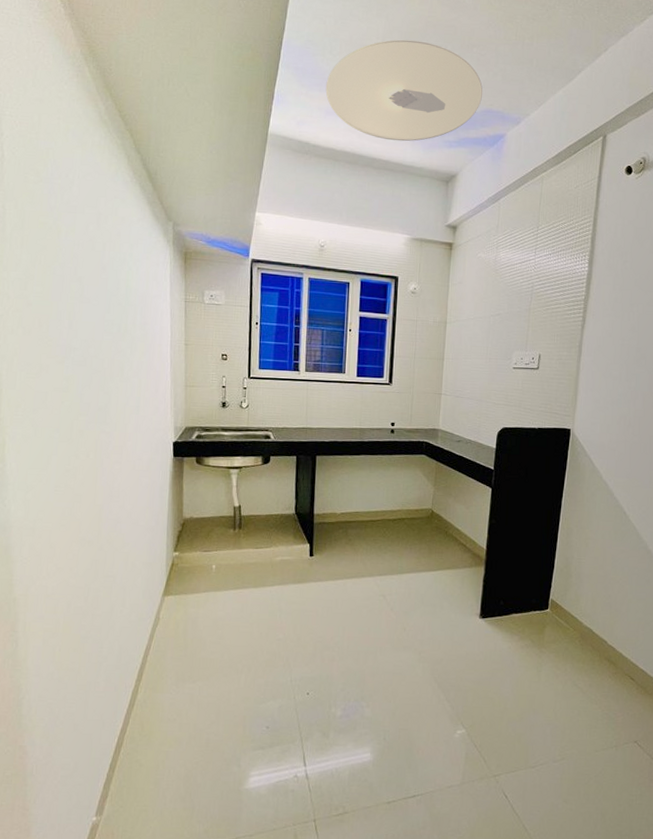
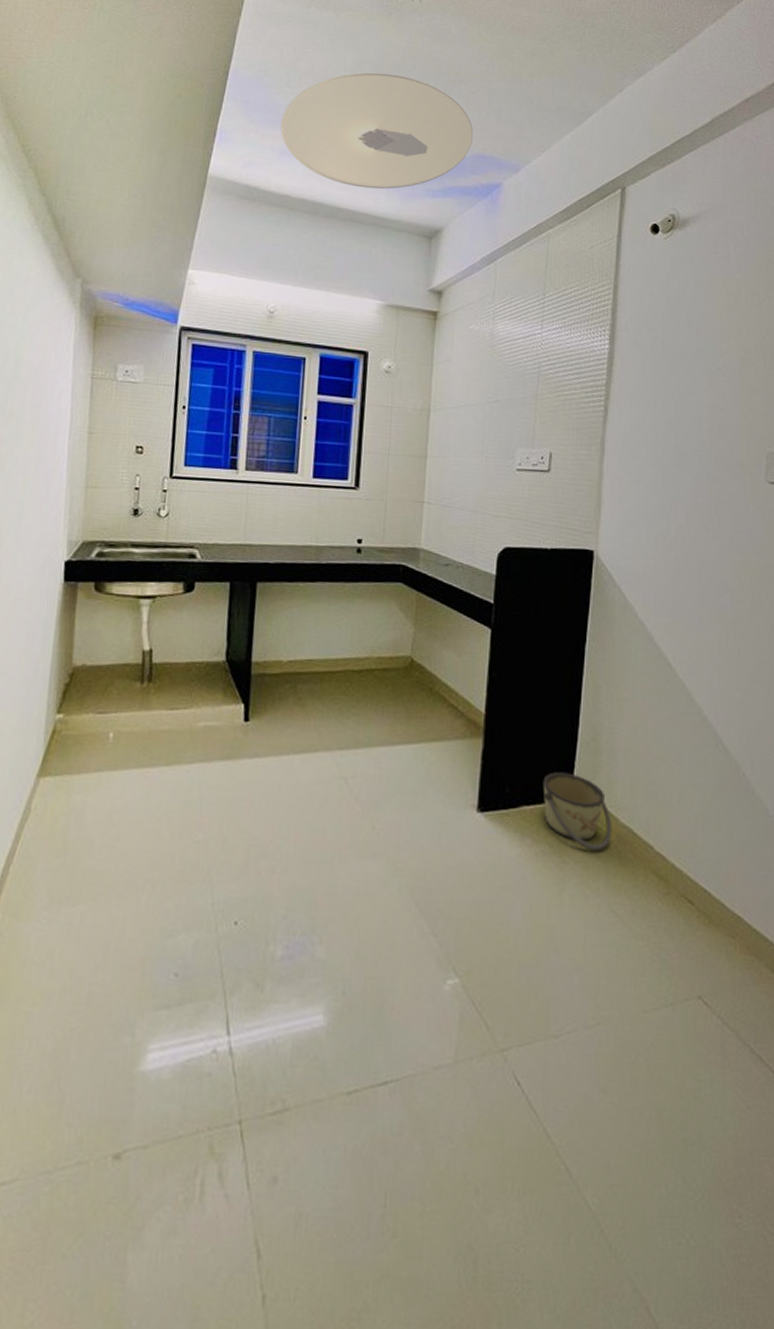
bucket: none [527,590,577,645] -> present [543,772,612,851]

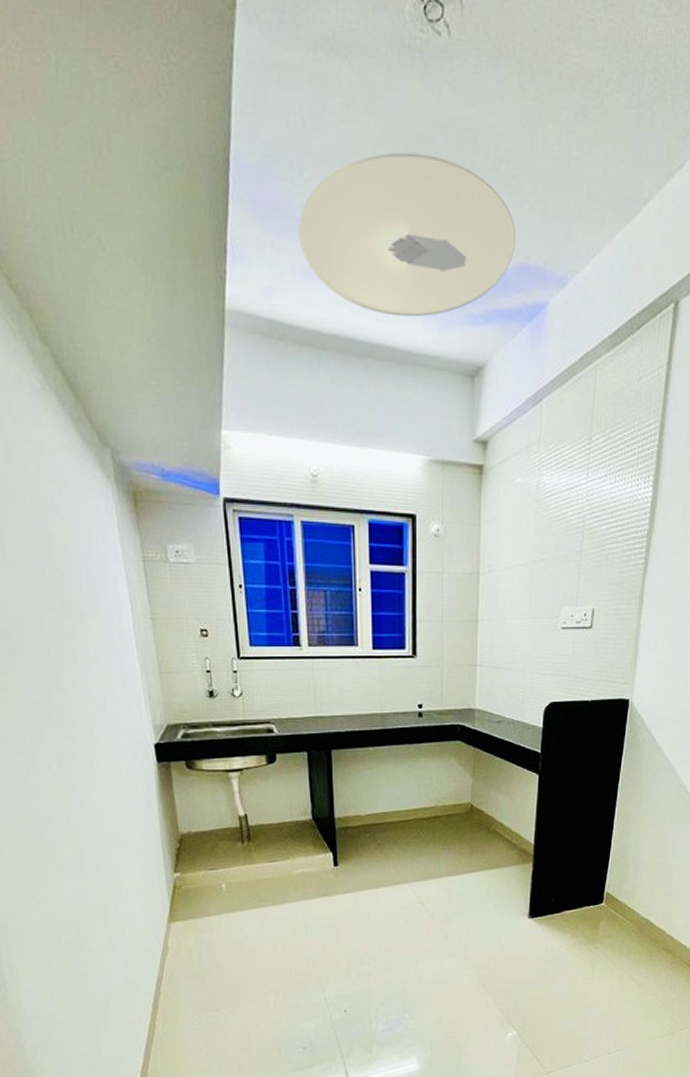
bucket: present [543,772,612,851] -> none [580,883,634,938]

